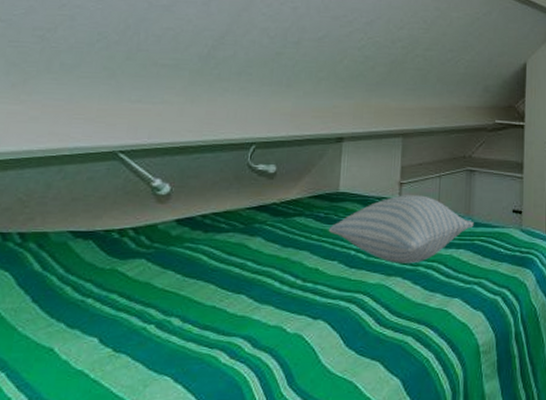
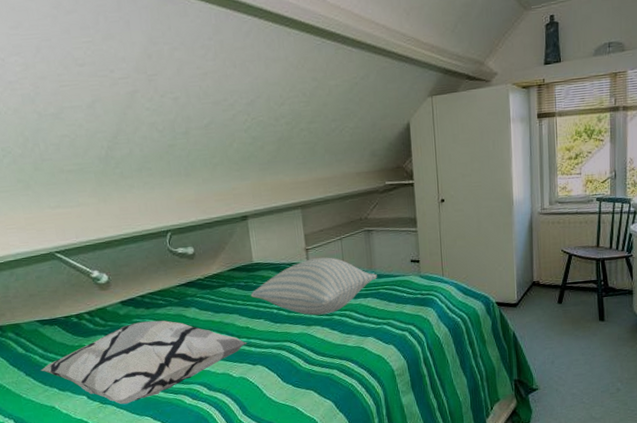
decorative pillow: none [53,247,312,356] -> present [41,320,247,405]

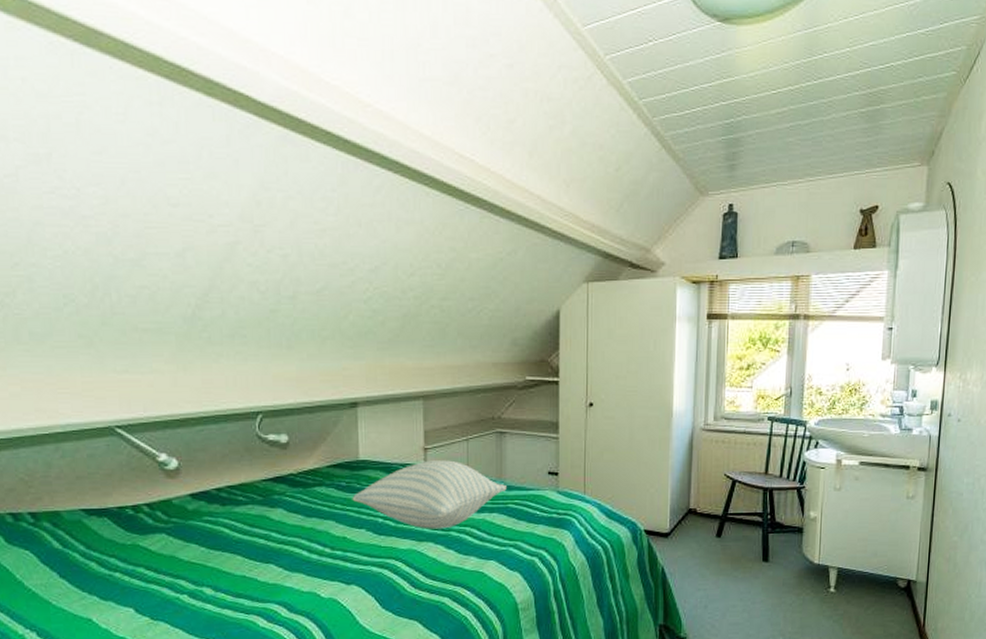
decorative pillow: present [41,320,247,405] -> none [80,520,342,623]

